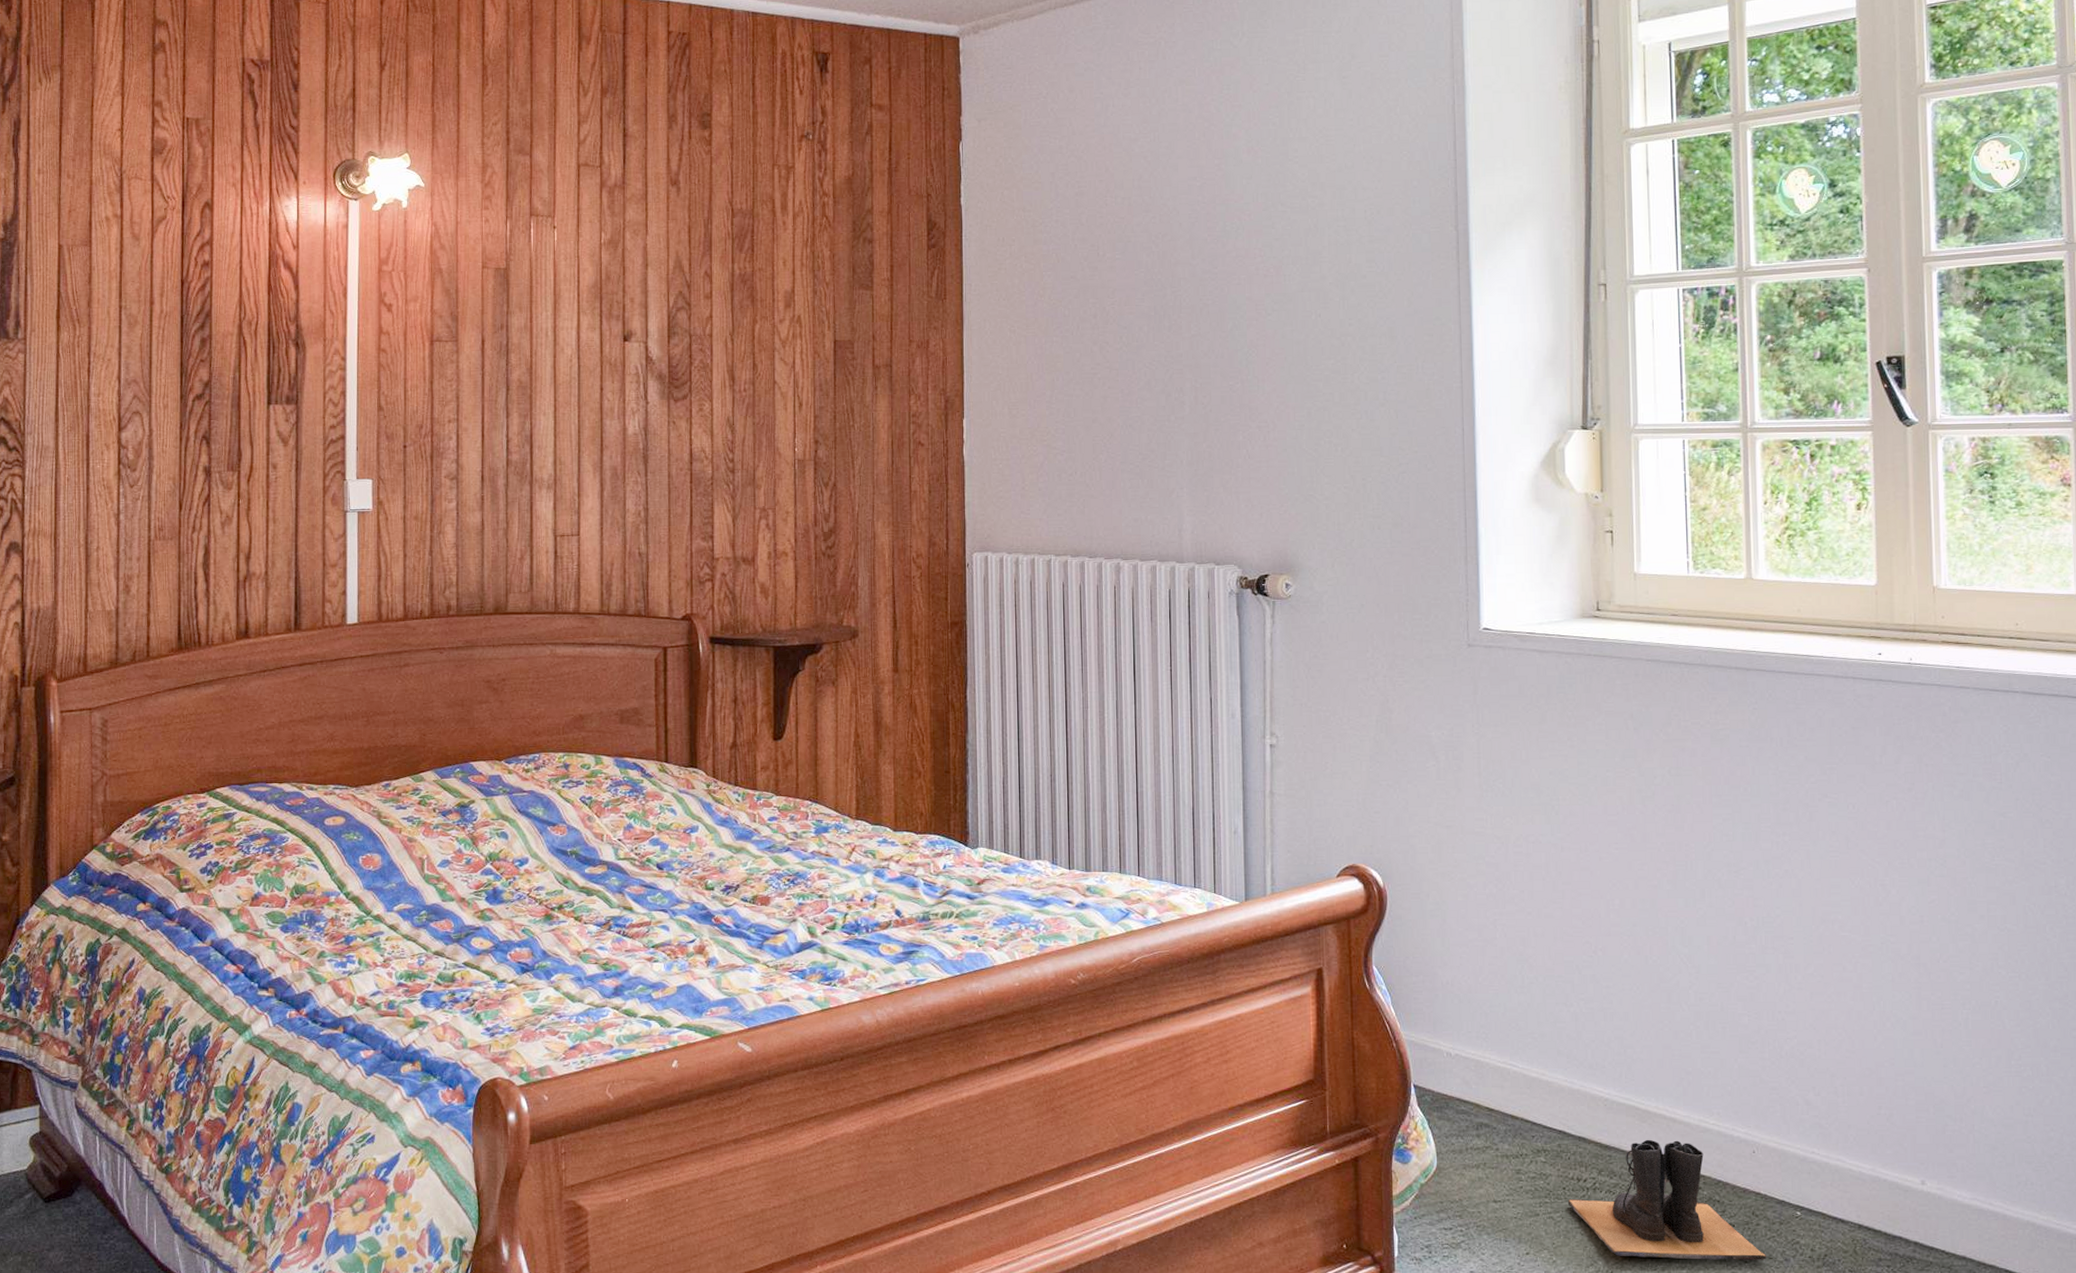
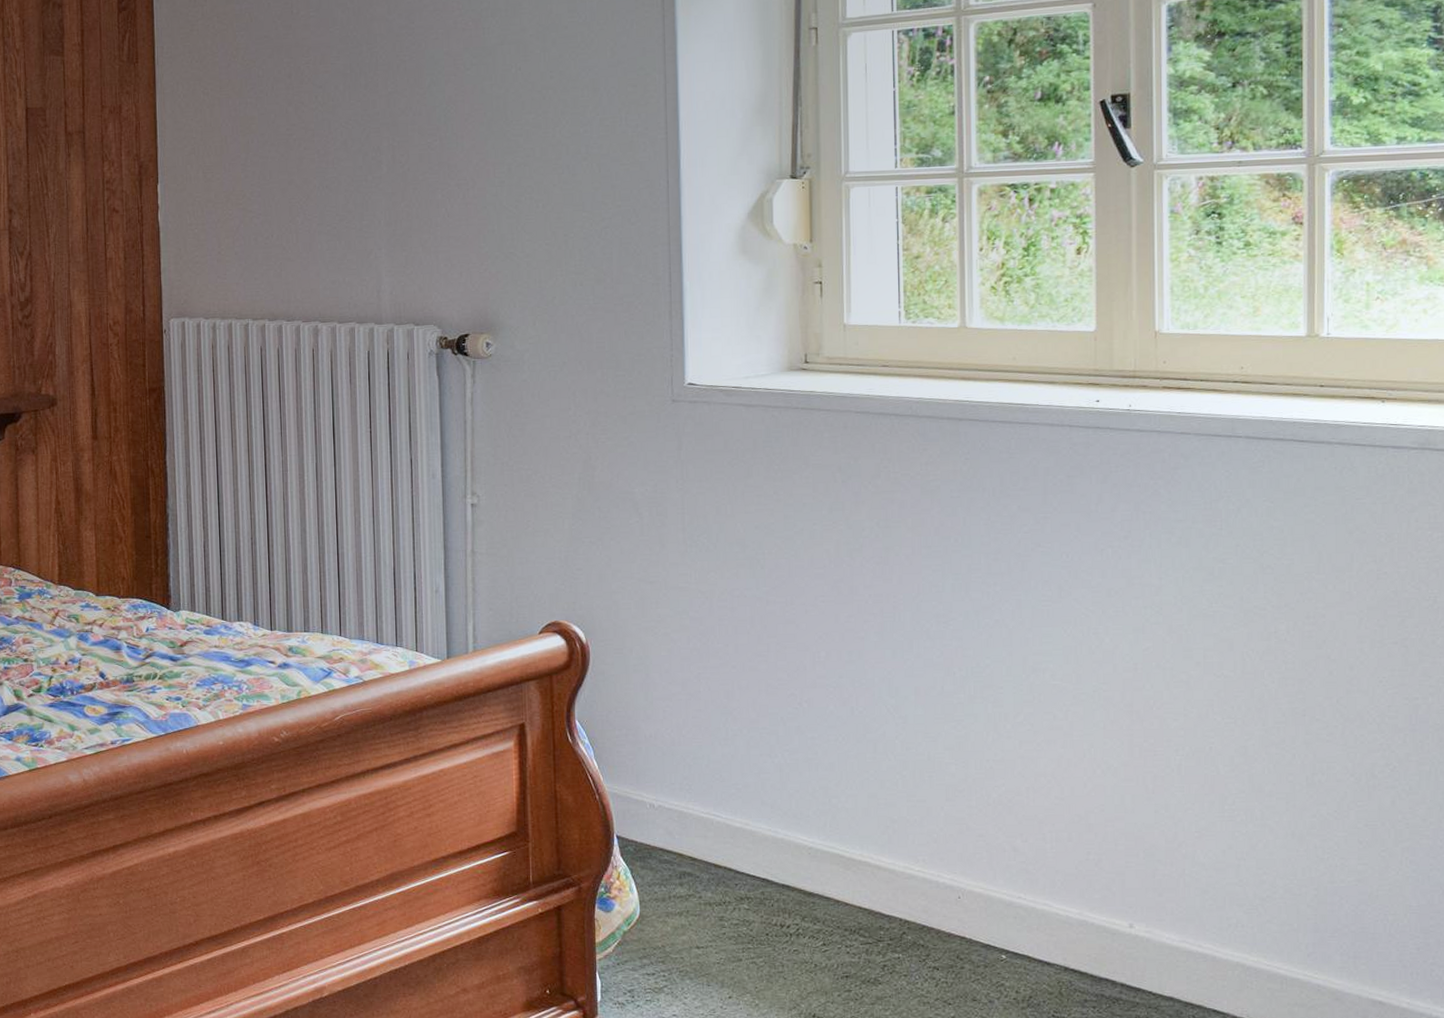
boots: present [1567,1139,1767,1260] -> none [770,886,971,1002]

